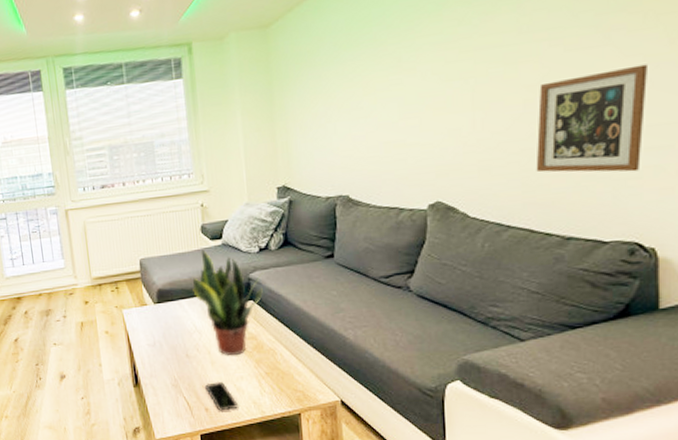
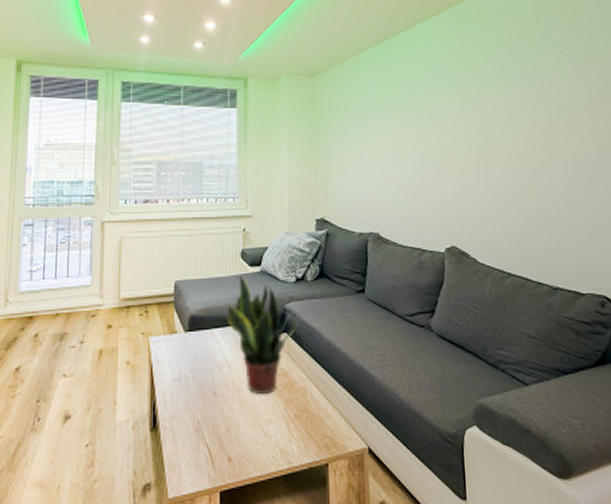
smartphone: present [205,381,238,411] -> none [230,424,264,461]
picture frame: present [536,64,647,173] -> none [525,150,601,235]

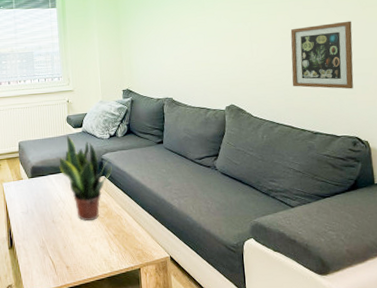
picture frame: none [525,150,601,235] -> present [290,21,354,89]

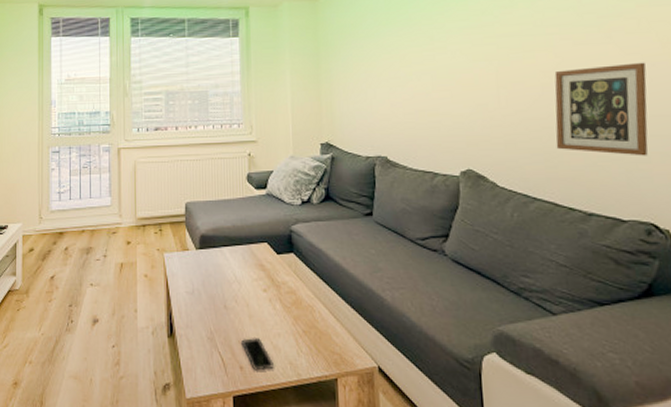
potted plant: present [59,135,113,222] -> none [235,198,306,311]
smartphone: none [67,242,92,268] -> present [241,337,274,371]

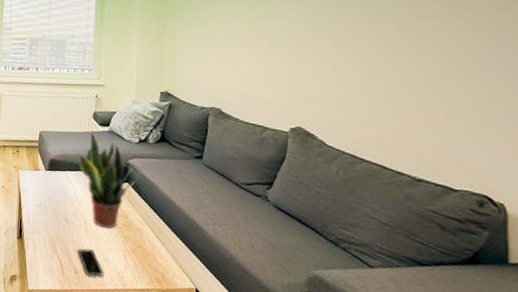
potted plant: none [235,198,306,311] -> present [79,132,141,229]
picture frame: present [554,62,648,156] -> none [390,40,496,131]

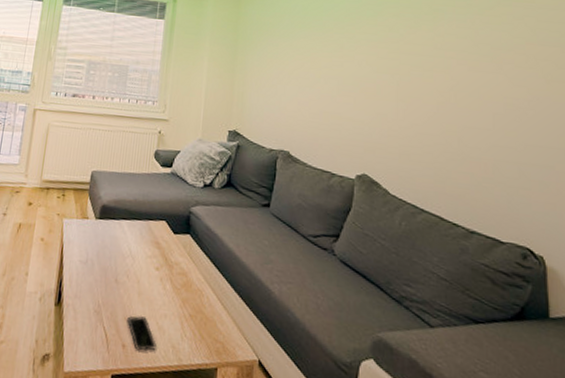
potted plant: present [79,132,141,229] -> none [135,174,205,291]

